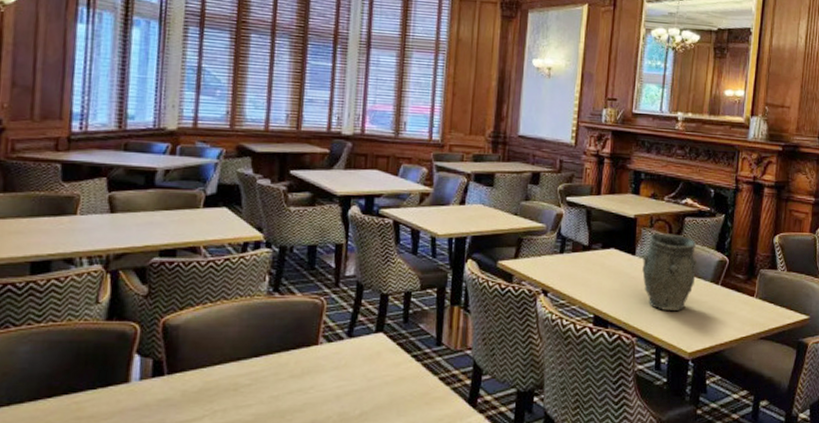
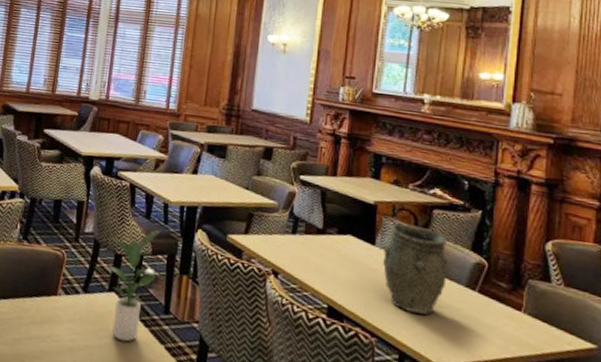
potted plant: none [375,263,431,379] -> present [109,229,163,342]

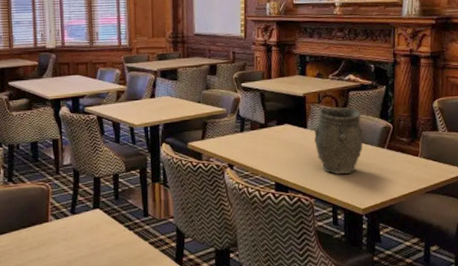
potted plant: present [109,229,163,342] -> none [88,149,133,246]

